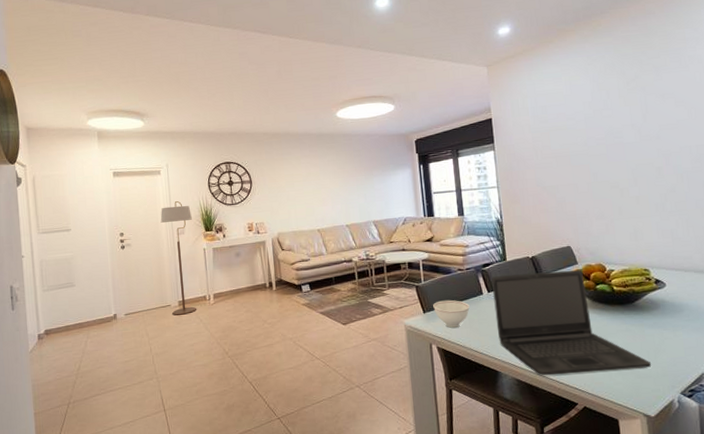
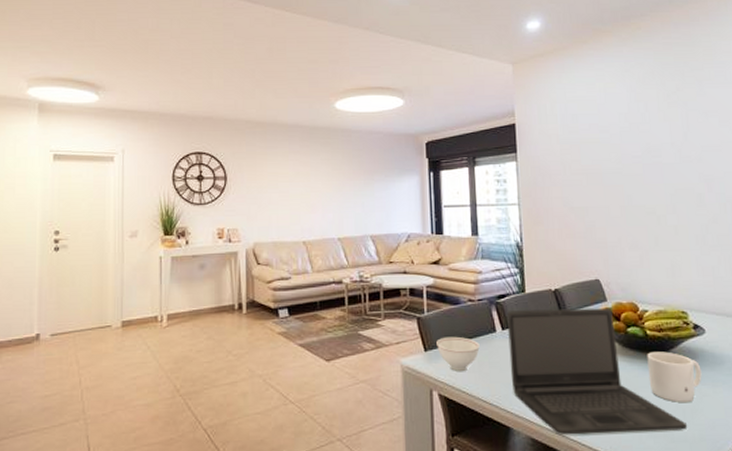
floor lamp: present [160,201,196,316] -> none [108,196,148,339]
mug: none [614,303,664,346] -> present [647,351,702,403]

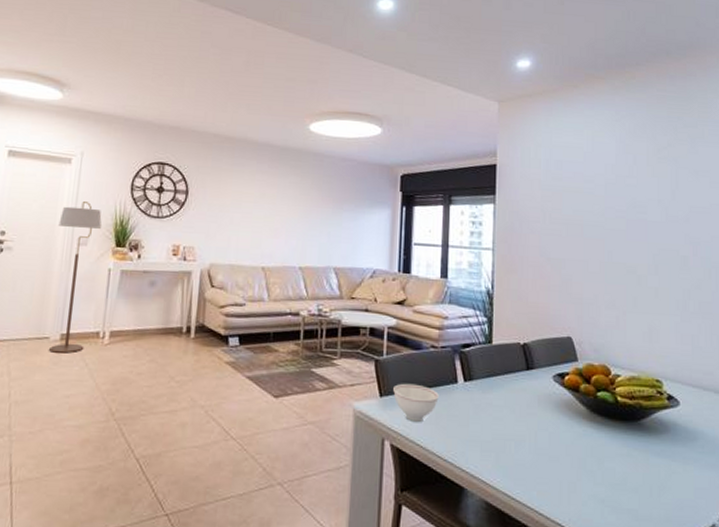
floor lamp: none [108,196,148,339] -> present [49,201,102,354]
laptop: present [507,307,688,435] -> none [469,362,654,508]
mug: present [647,351,702,403] -> none [616,420,673,479]

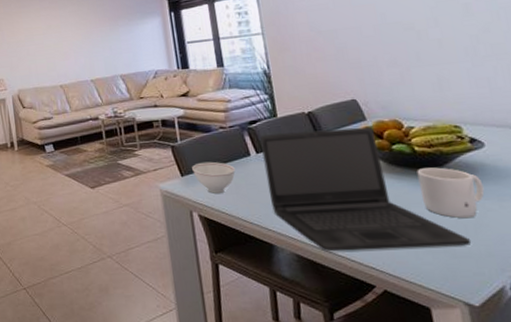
laptop: none [469,362,654,508] -> present [260,126,472,251]
mug: none [616,420,673,479] -> present [416,167,485,219]

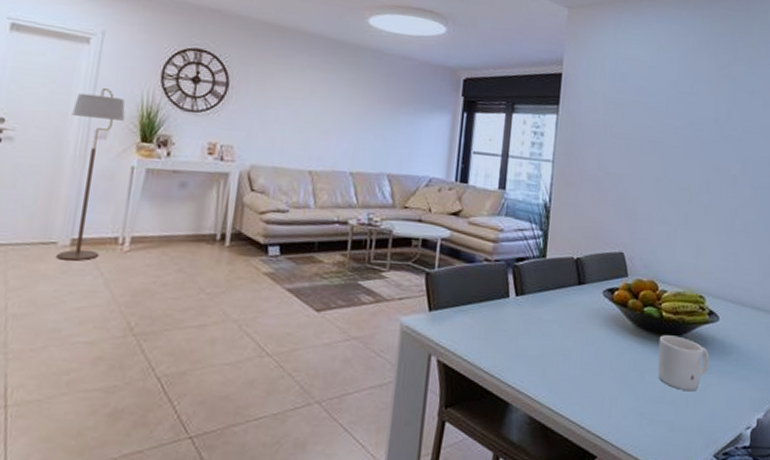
bowl: present [192,161,235,194] -> none [443,297,490,337]
laptop: present [260,126,472,251] -> none [517,276,689,419]

